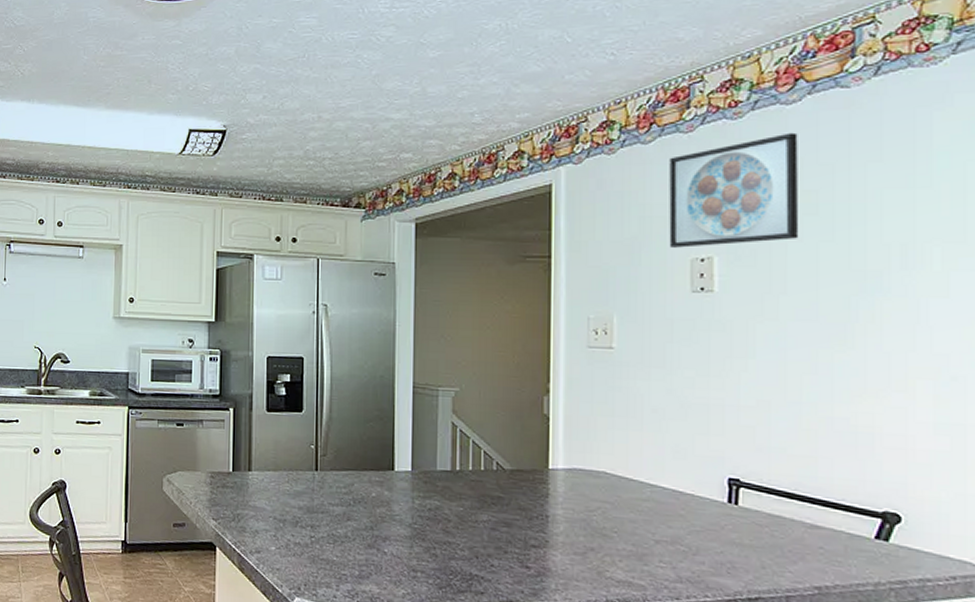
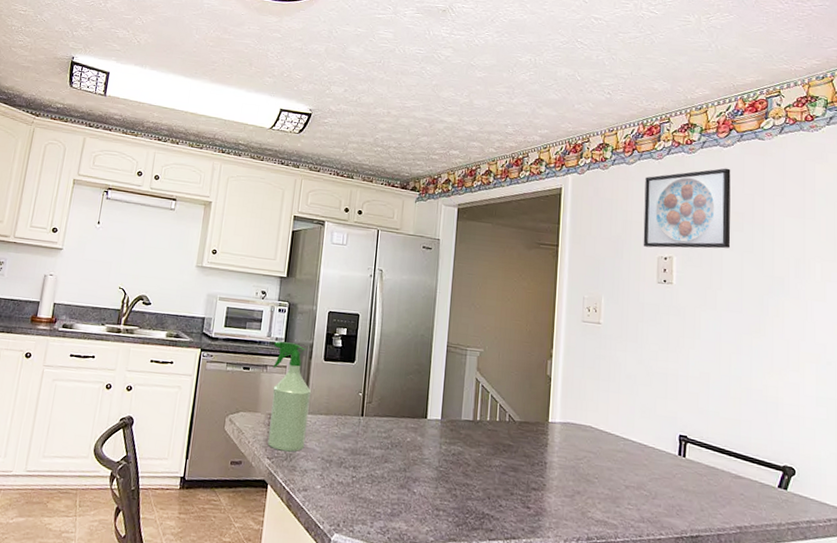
spray bottle: none [208,393,256,512] -> present [267,341,312,452]

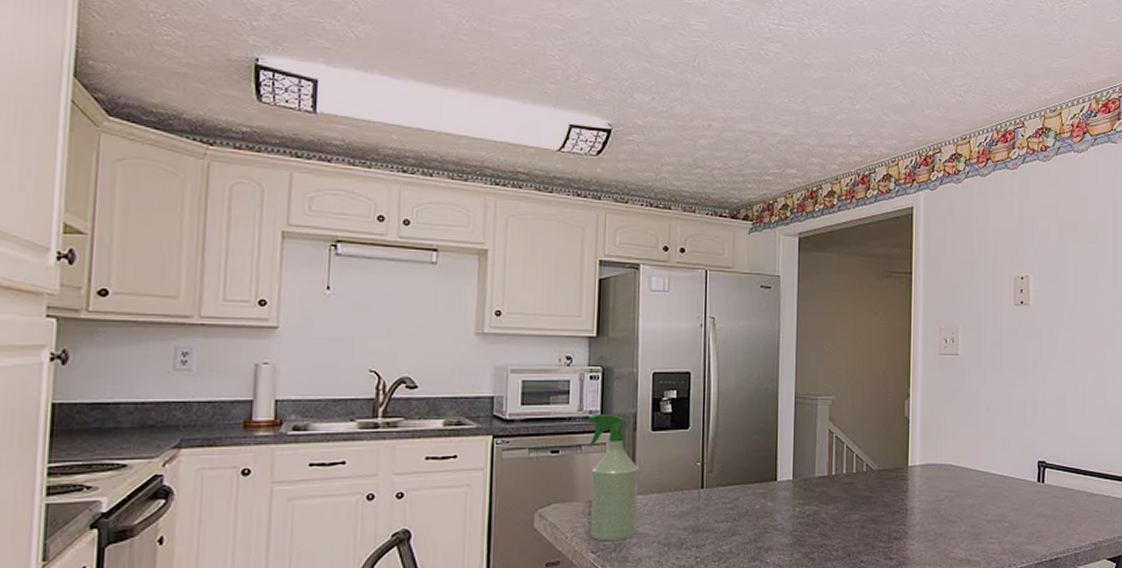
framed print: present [643,168,731,249] -> none [999,175,1085,267]

